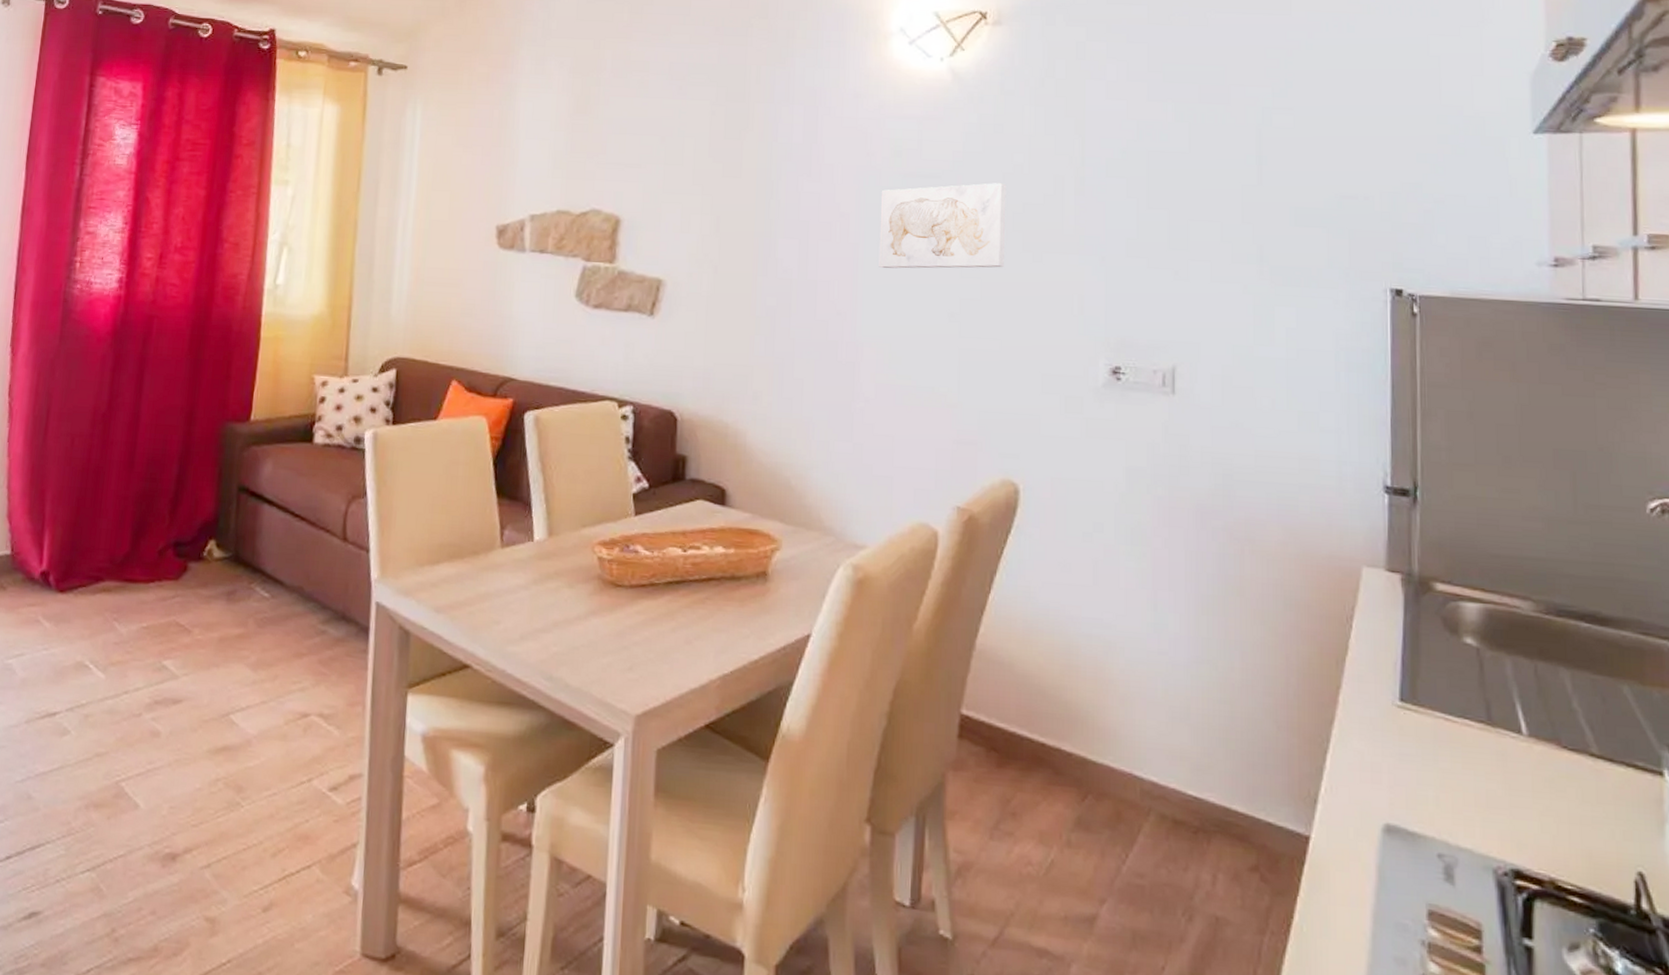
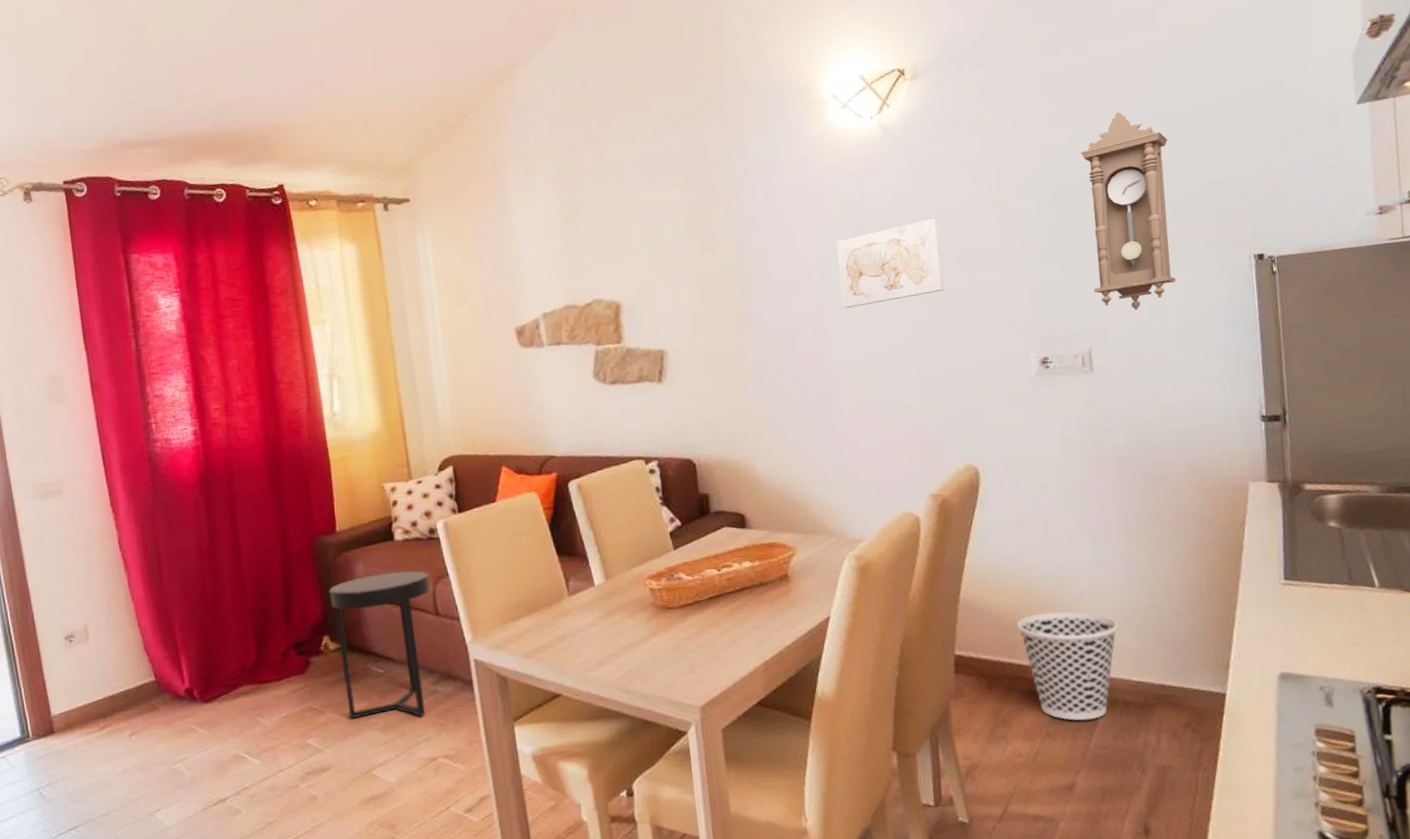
side table: none [219,478,344,659] -> present [329,570,430,719]
wastebasket: none [1044,681,1175,836] -> present [1017,611,1119,721]
pendulum clock: none [1185,98,1294,331] -> present [1081,112,1176,311]

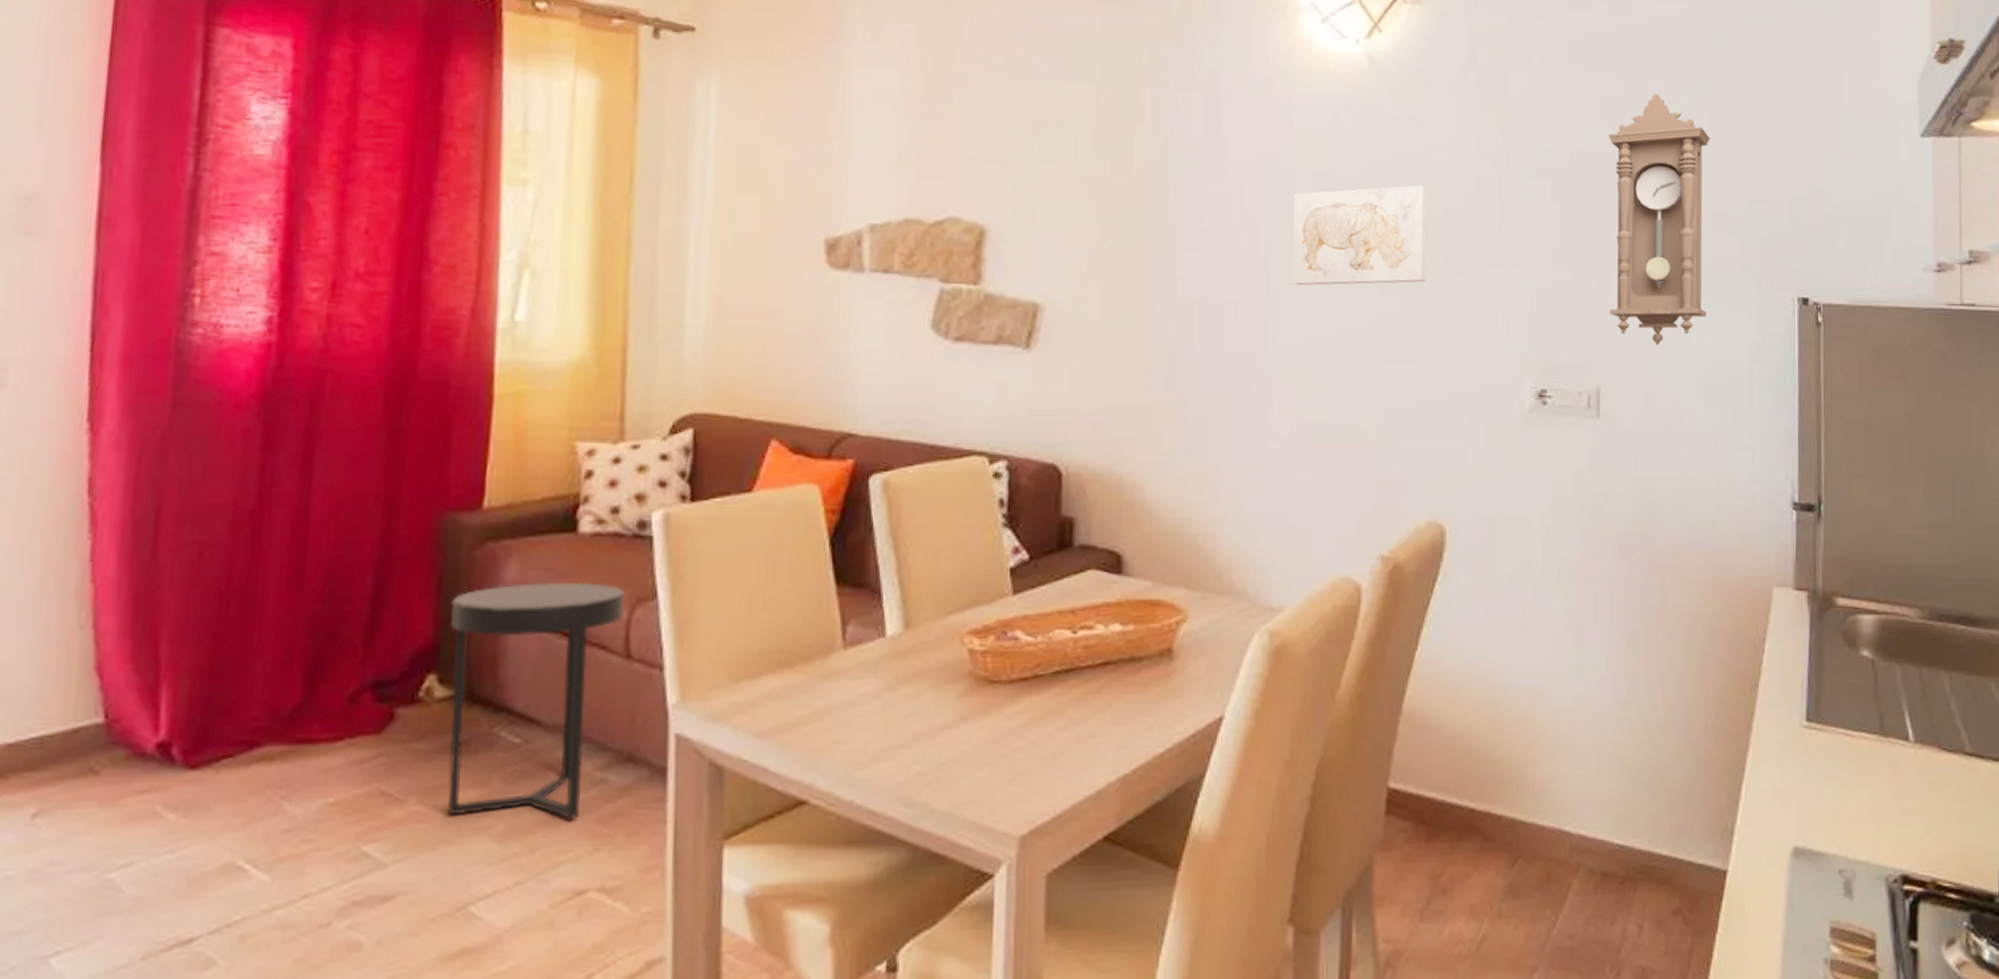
wastebasket: present [1017,611,1119,721] -> none [1474,737,1603,896]

